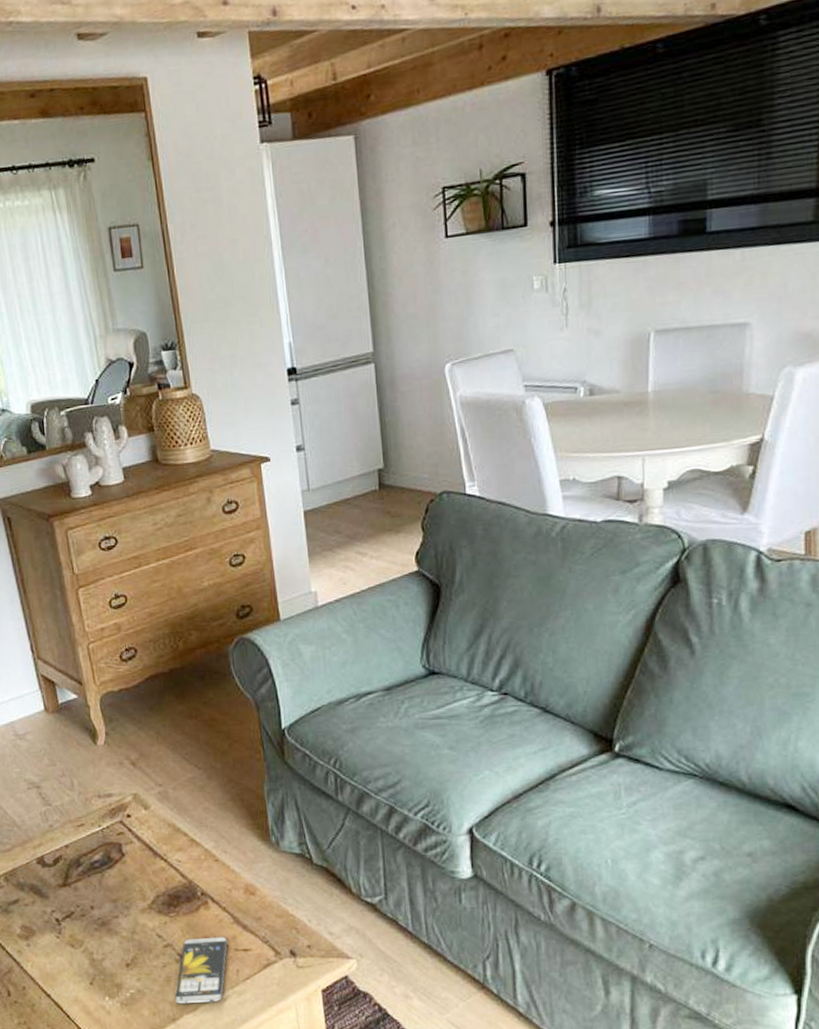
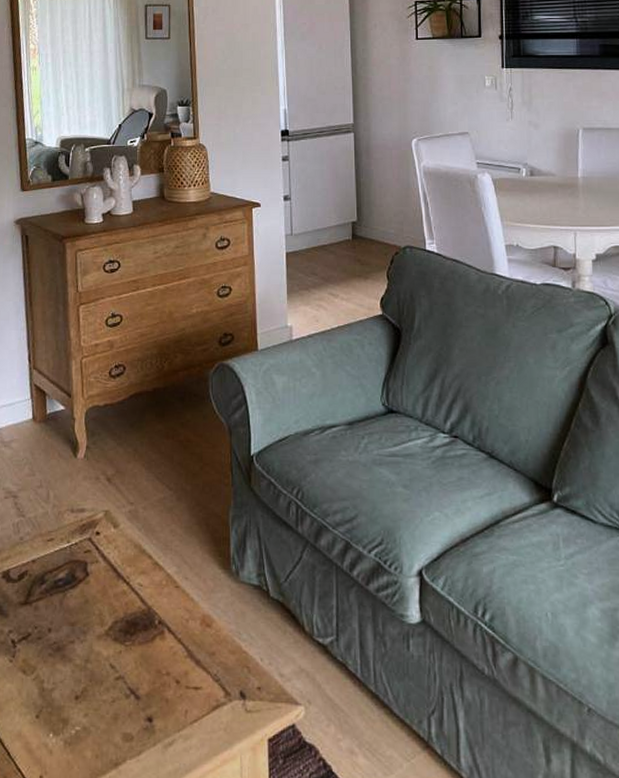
smartphone: present [174,937,228,1004] -> none [120,671,179,747]

